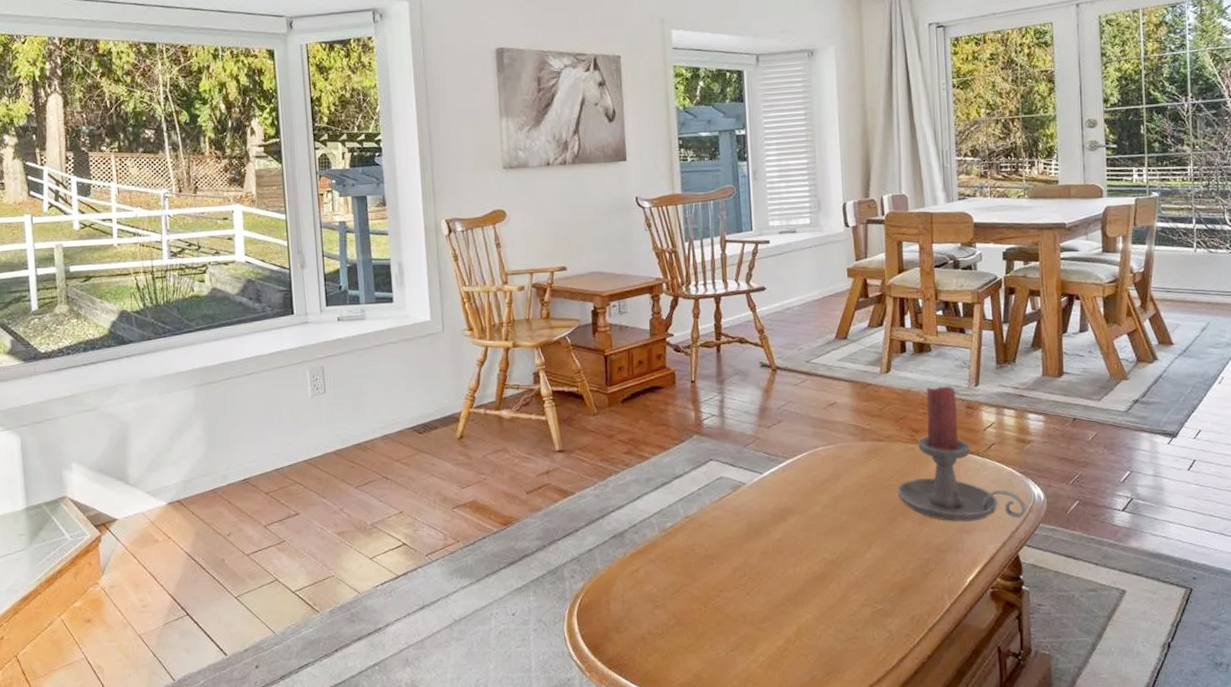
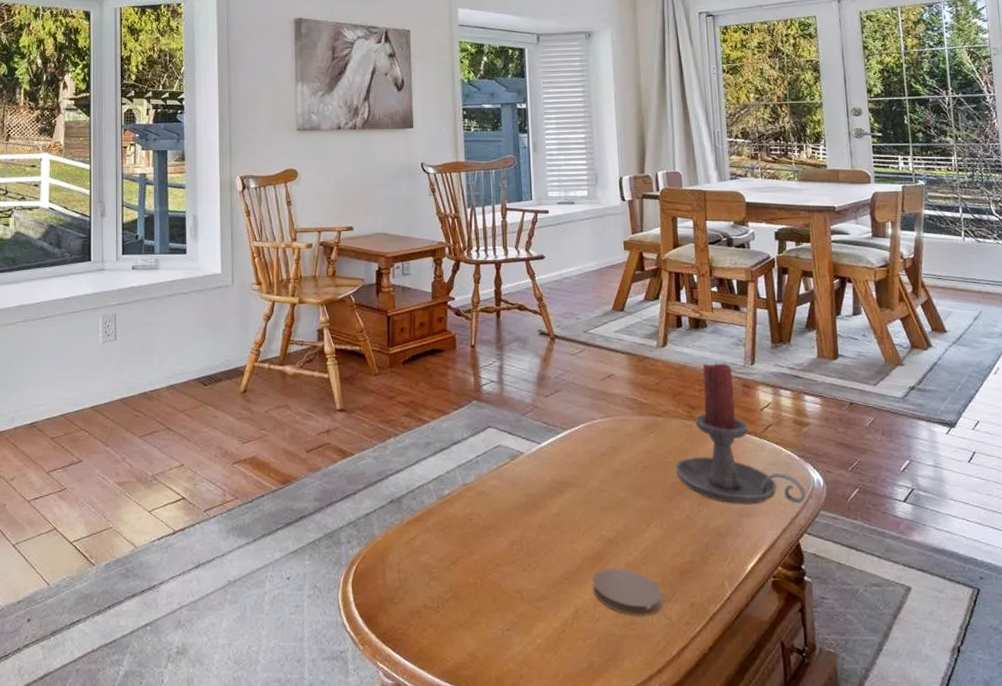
coaster: none [814,587,884,631] -> present [592,567,663,616]

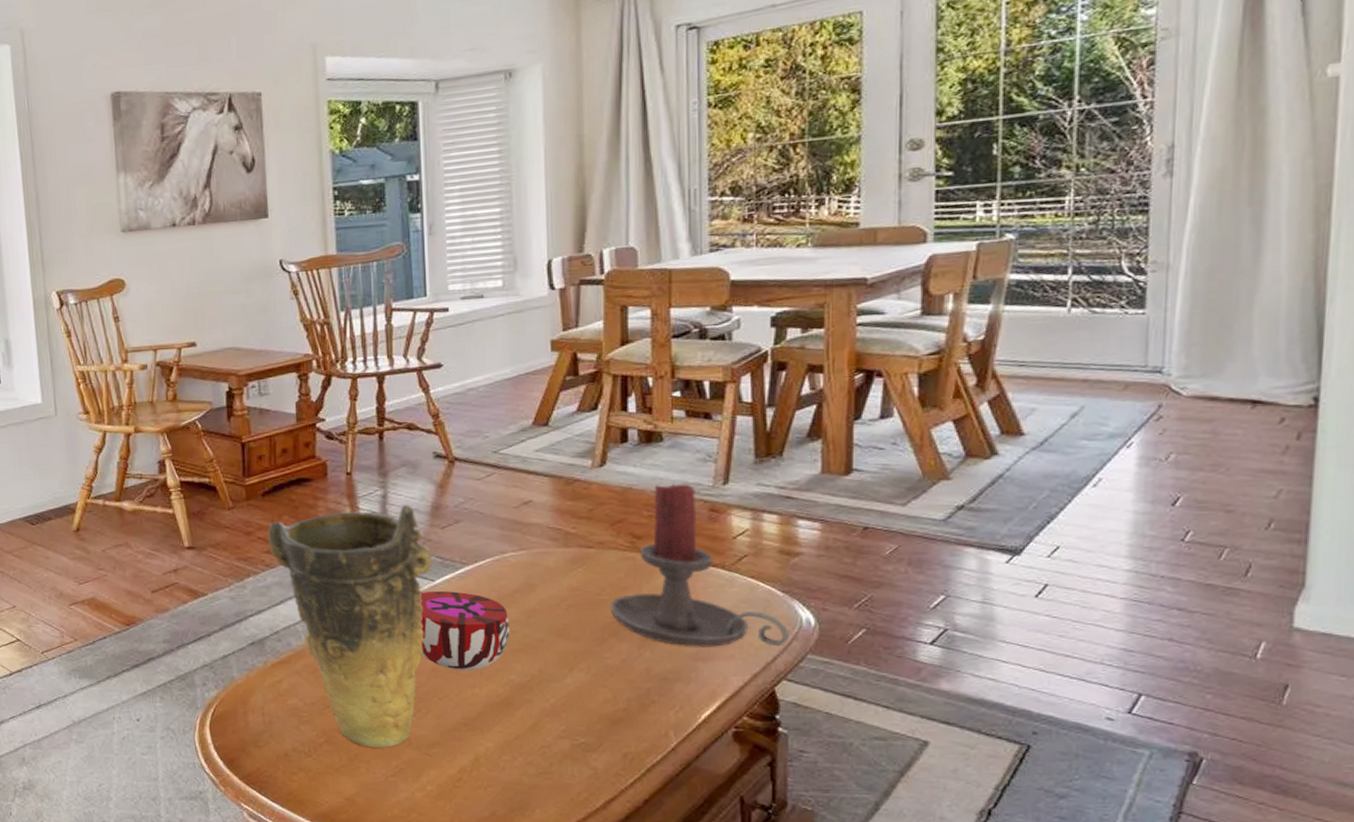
vase: none [406,375,539,602] -> present [267,505,433,748]
decorative bowl: none [529,453,600,527] -> present [420,591,510,671]
coaster: present [592,567,663,616] -> none [497,714,586,766]

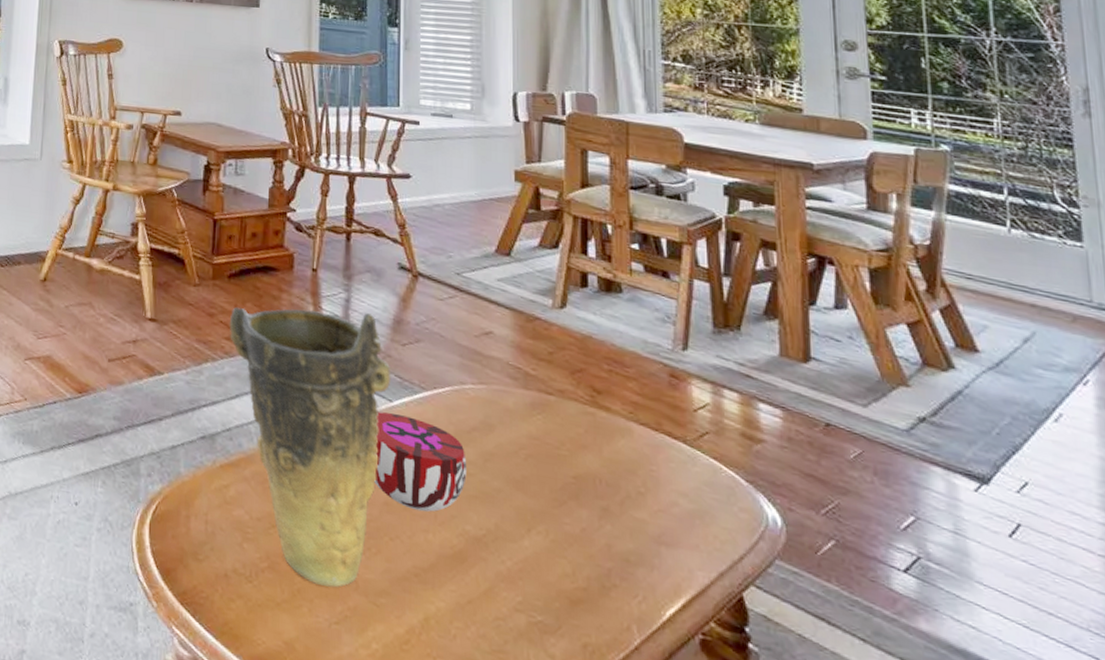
candle holder: present [610,483,790,647] -> none [570,338,756,545]

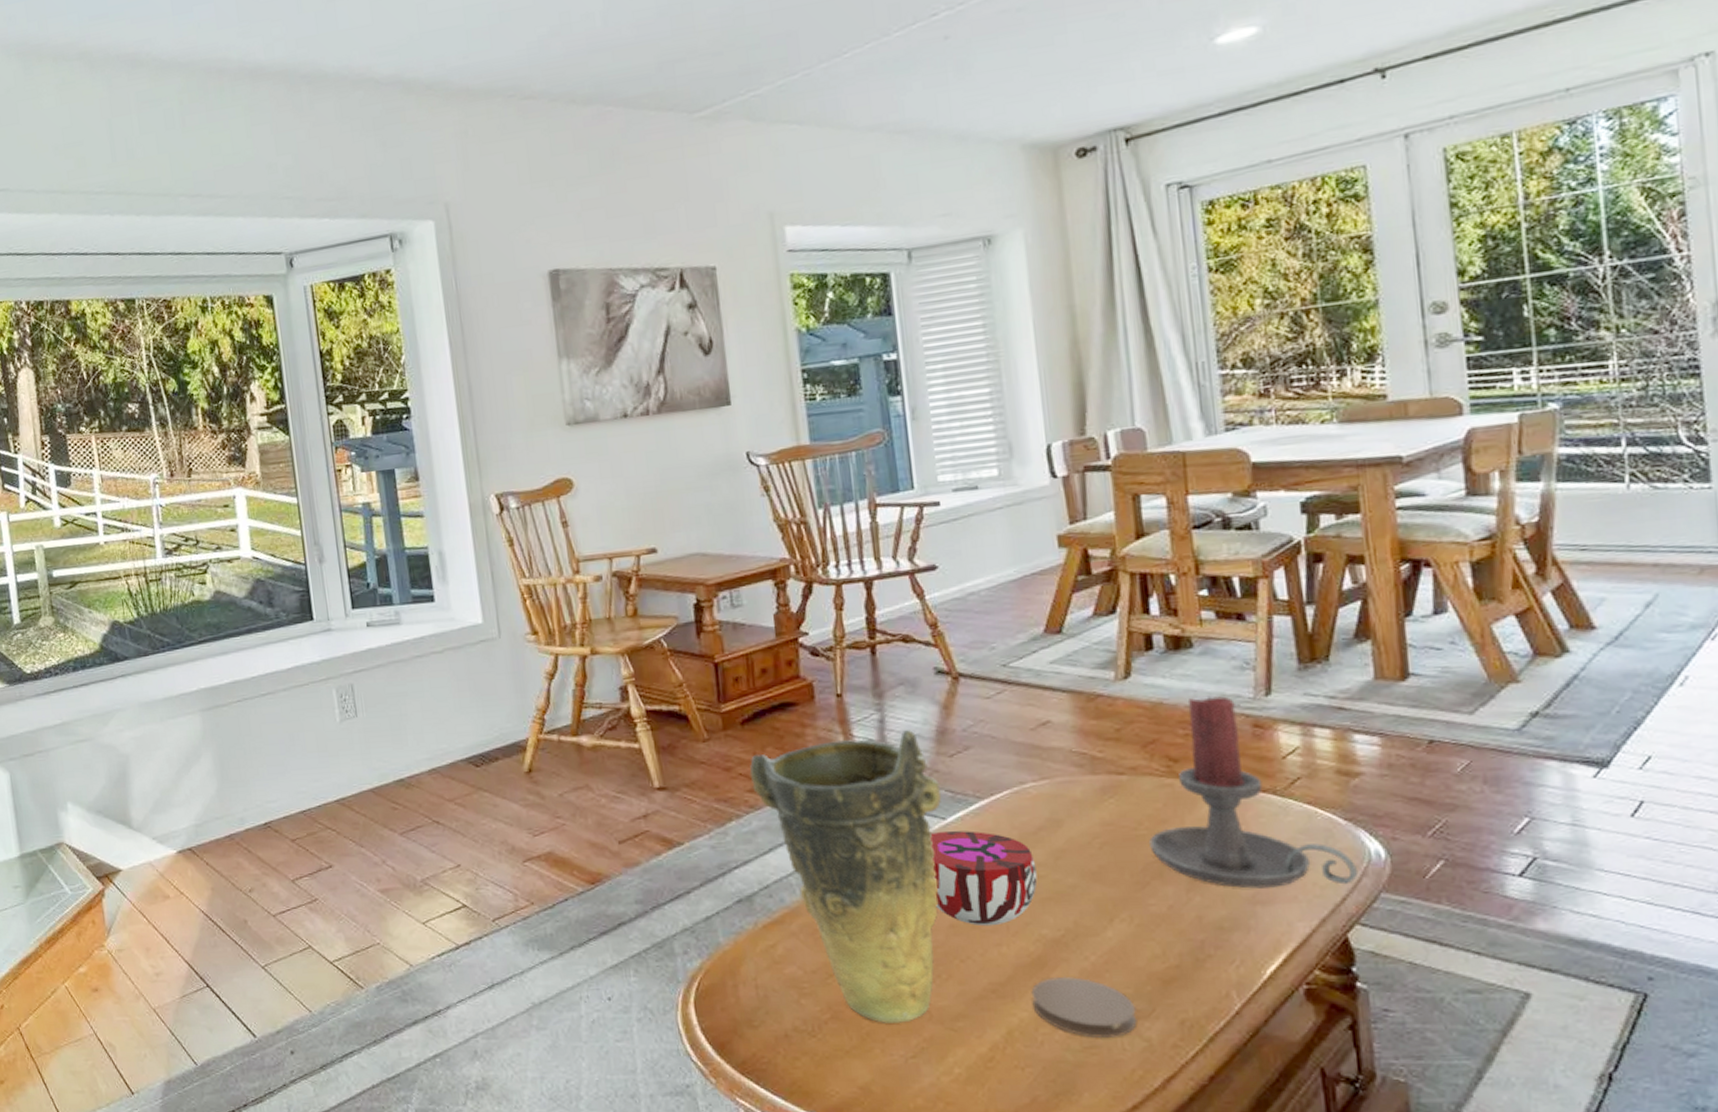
coaster: none [450,573,544,647] -> present [1031,976,1137,1038]
candle holder: none [570,338,756,545] -> present [1149,696,1359,889]

